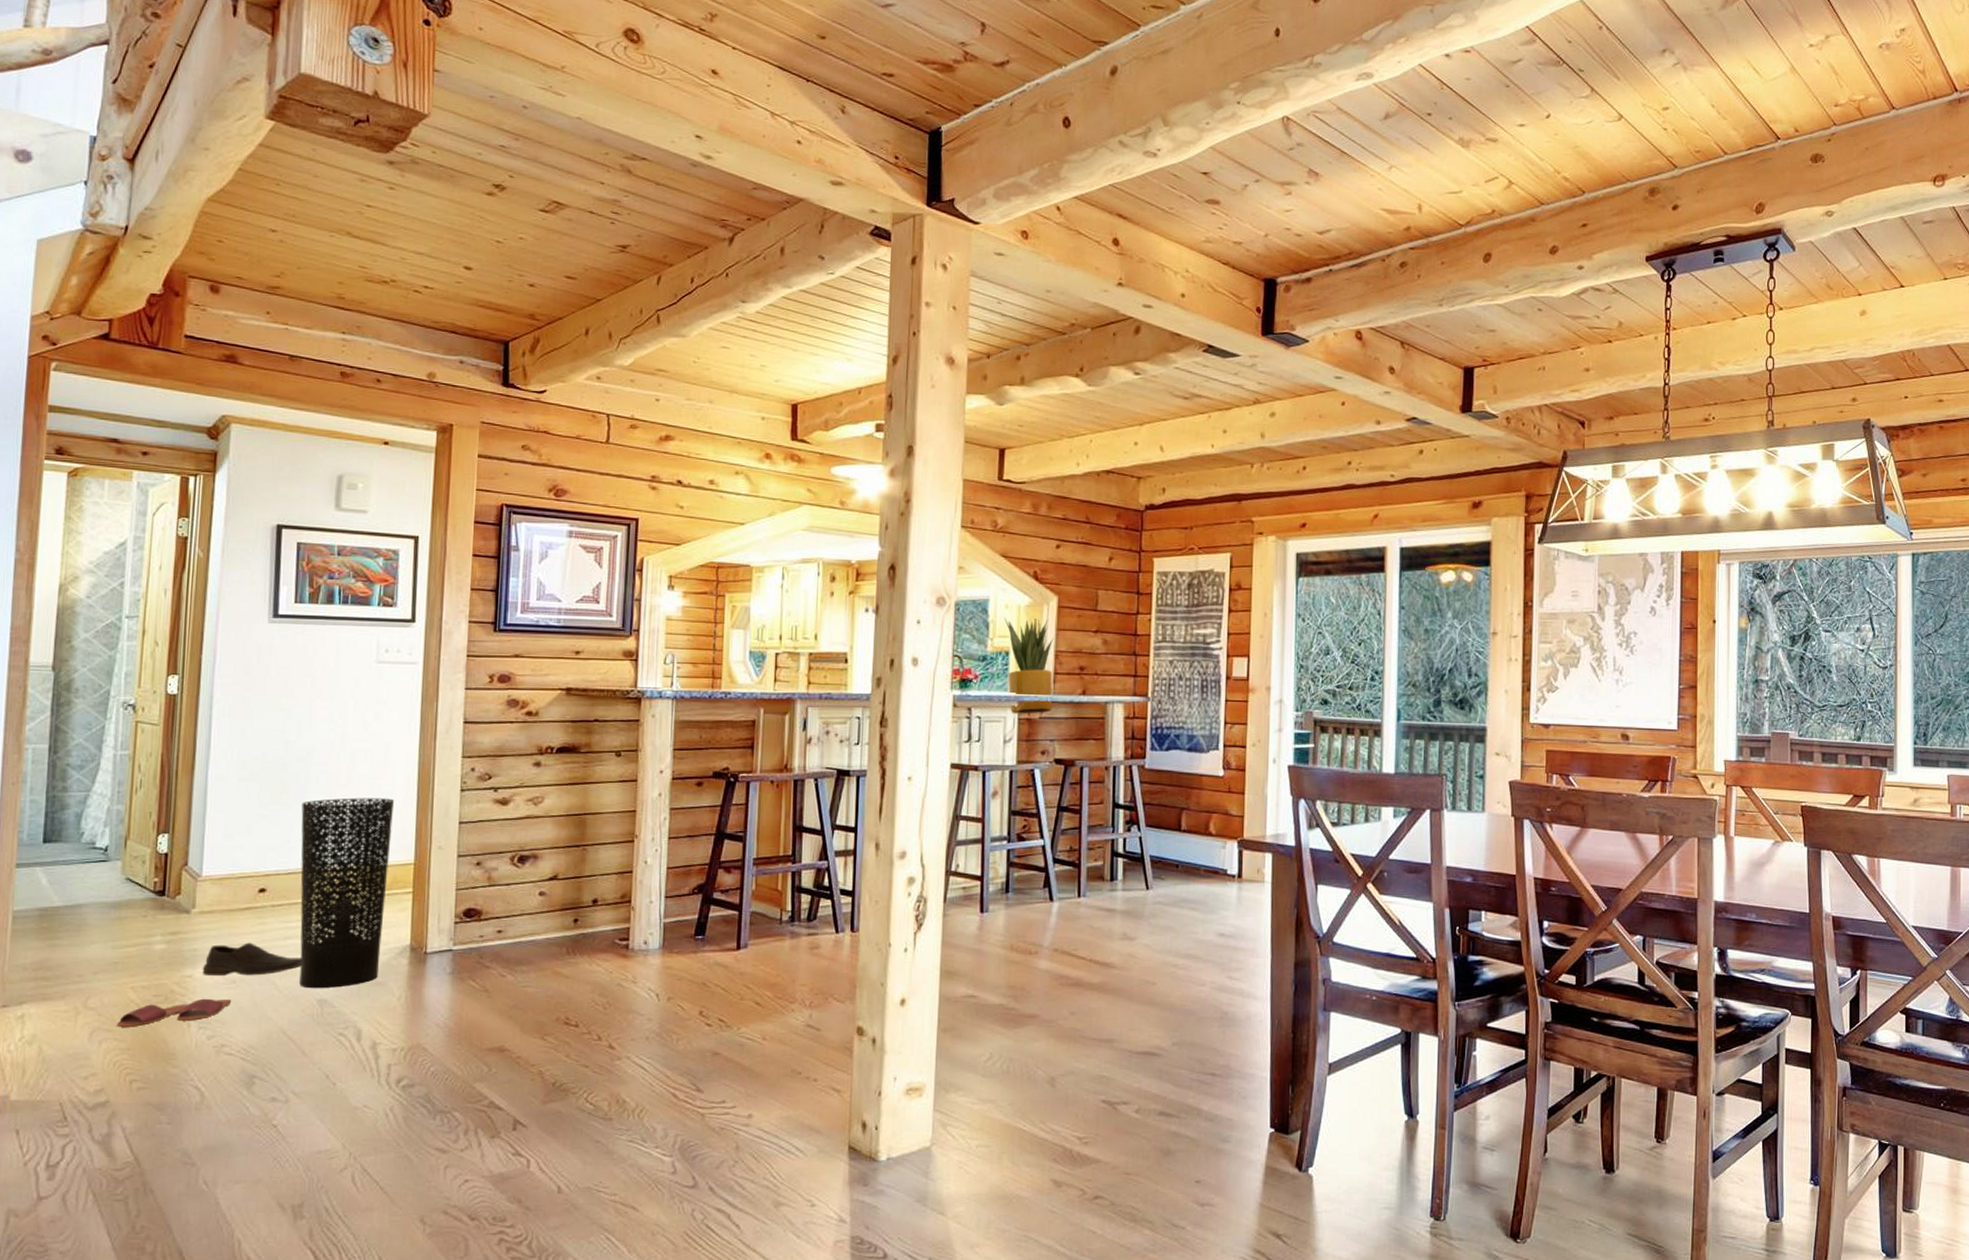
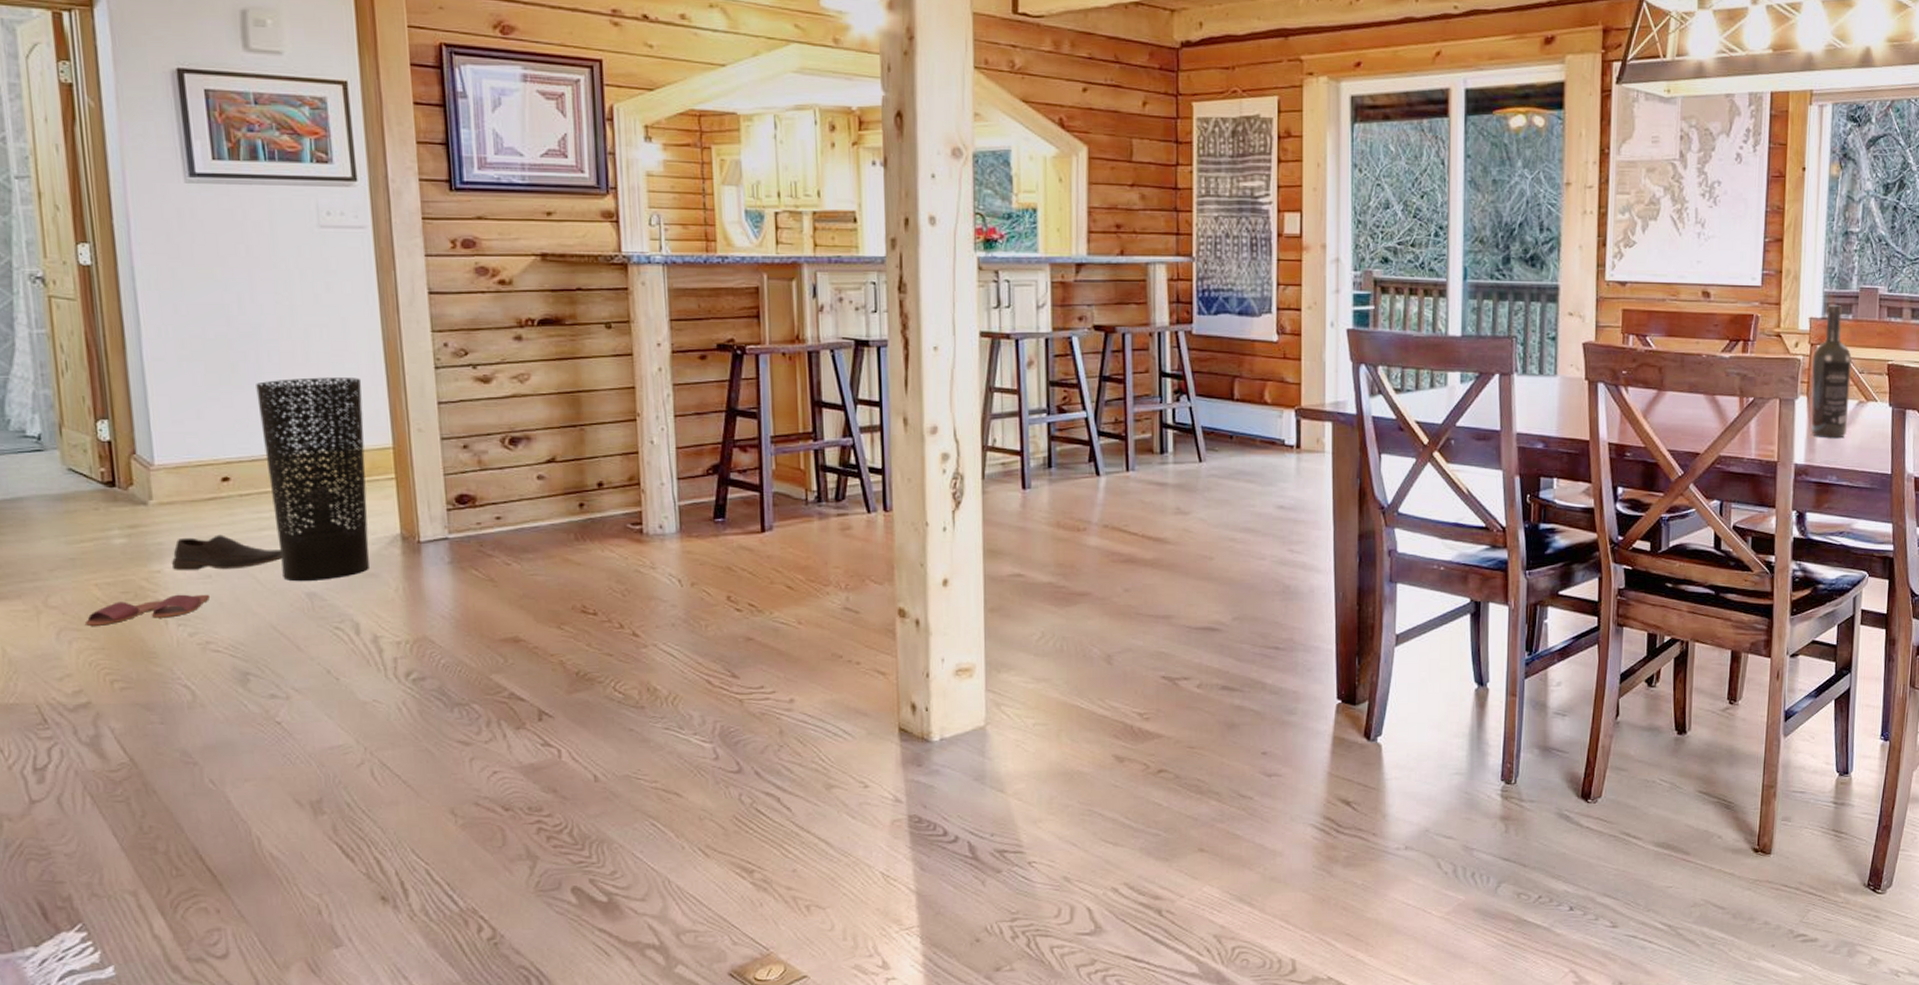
planter: present [1005,617,1054,715] -> none [1029,170,1088,278]
wine bottle: none [1728,748,1766,877] -> present [1810,305,1852,438]

